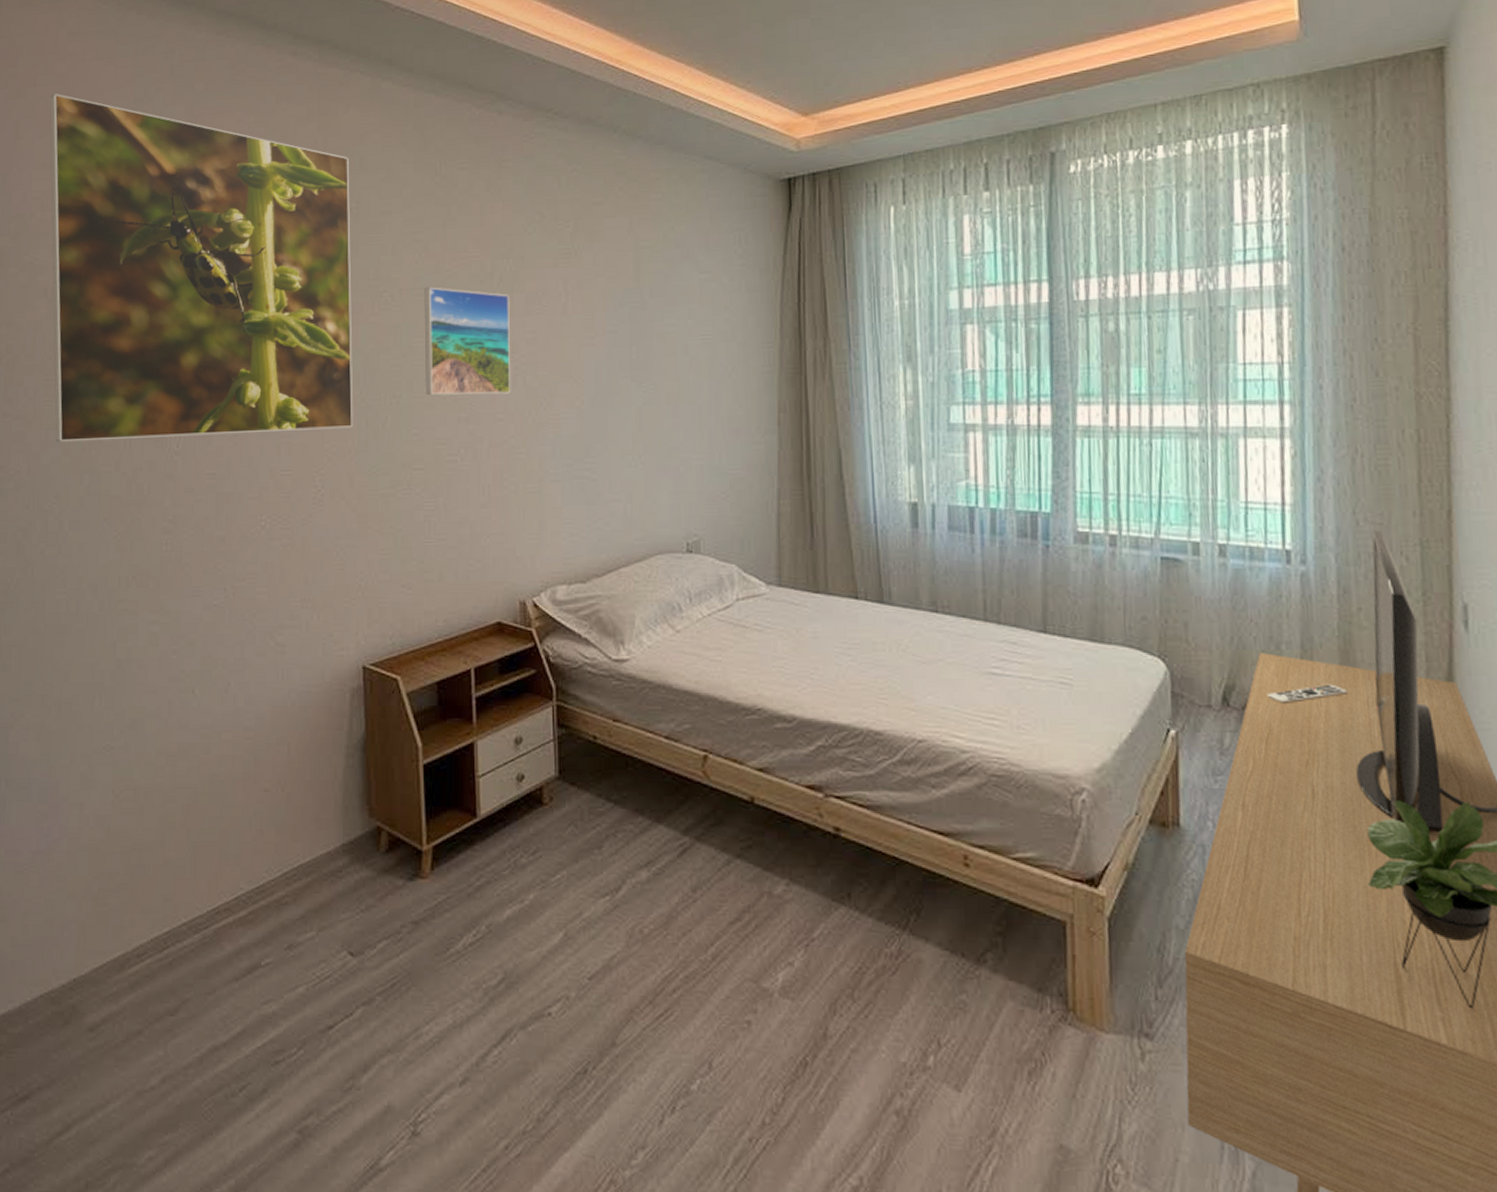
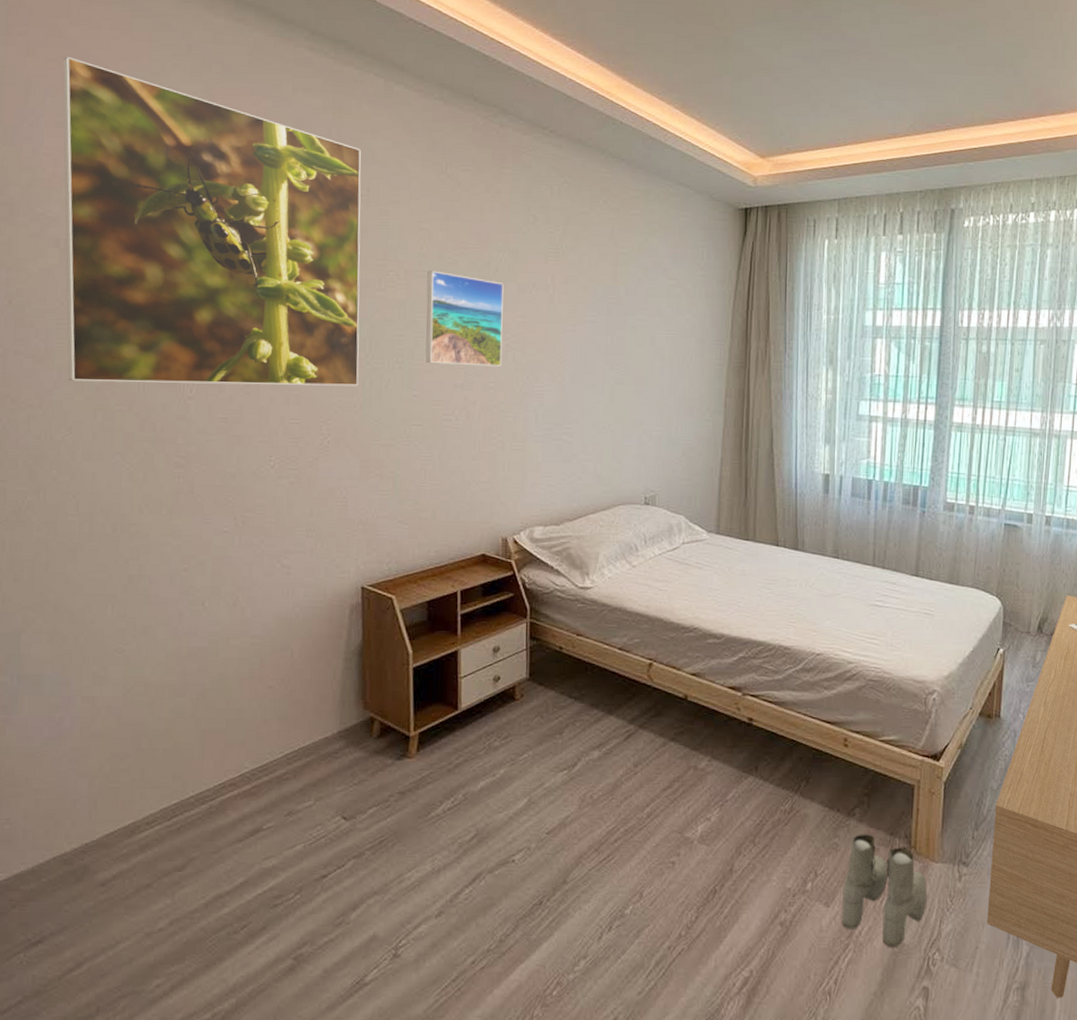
boots: none [977,989,1097,1154] -> present [842,834,927,947]

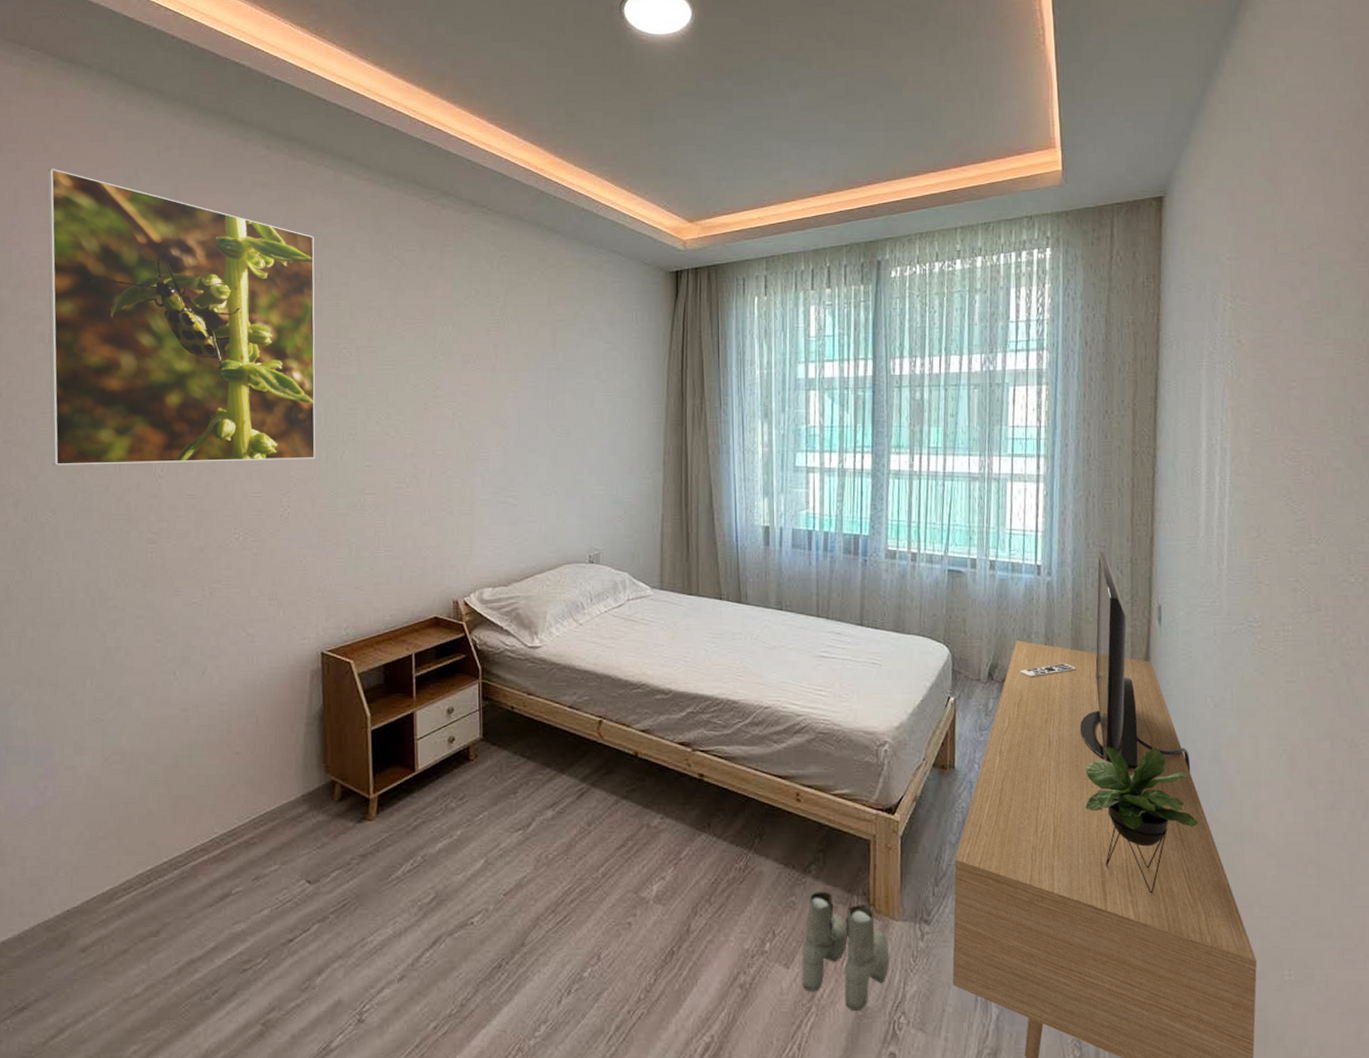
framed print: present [425,270,504,367] -> none [377,346,449,435]

